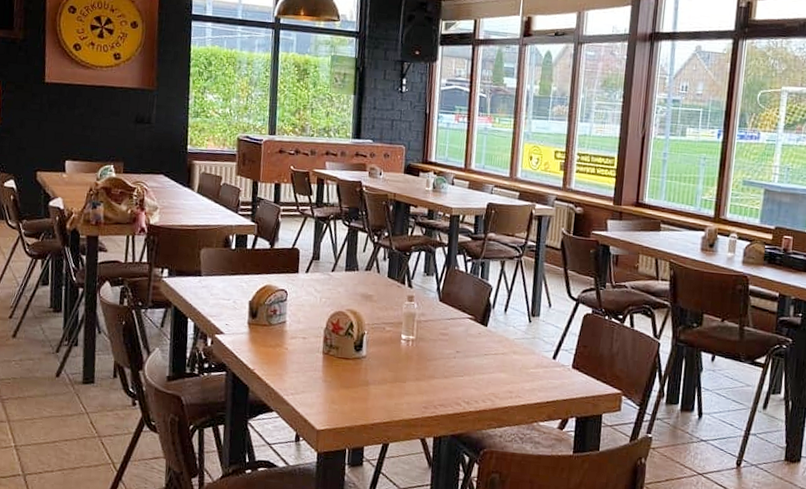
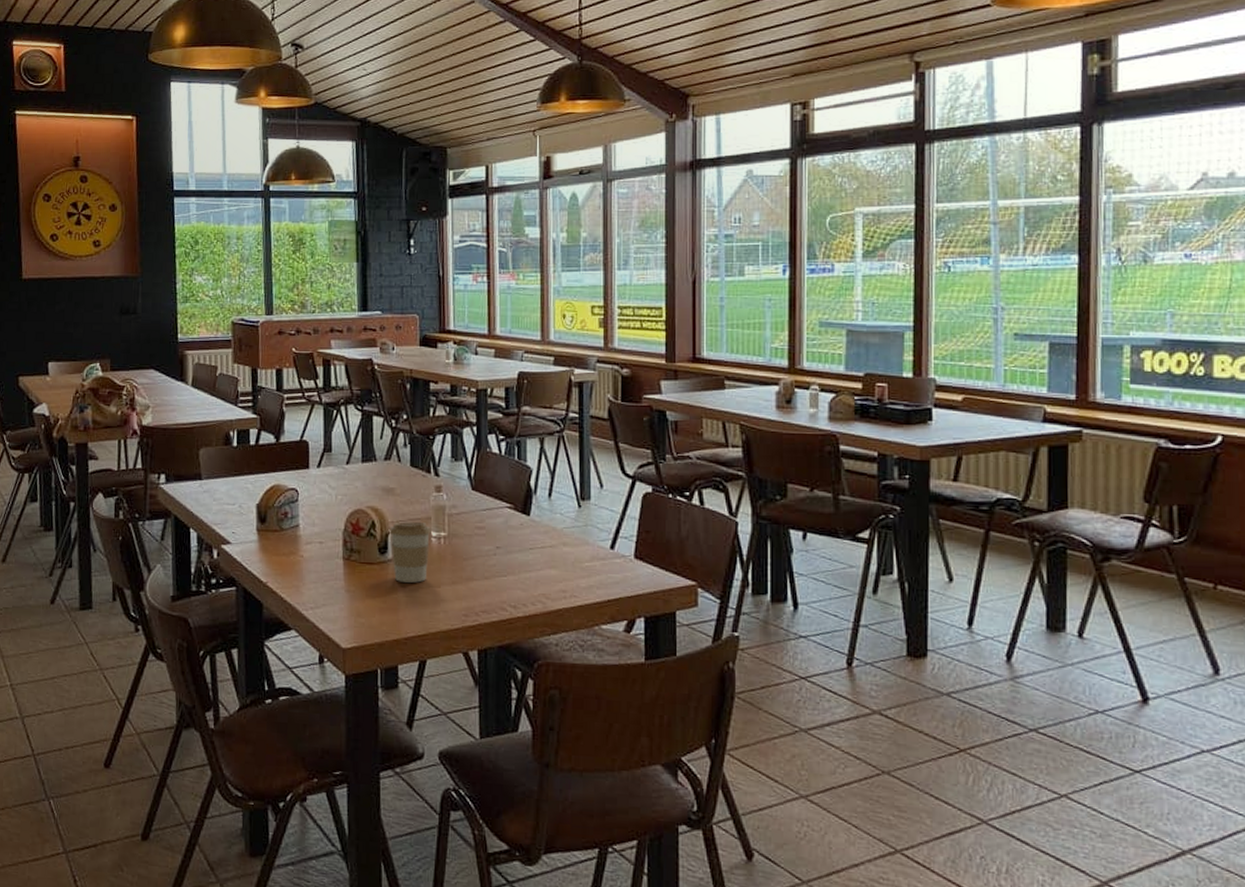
coffee cup: none [365,325,402,378] -> present [390,522,431,583]

